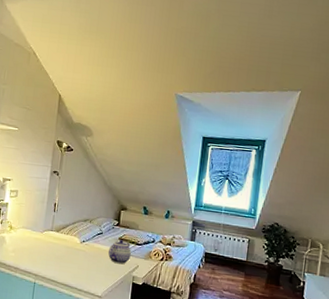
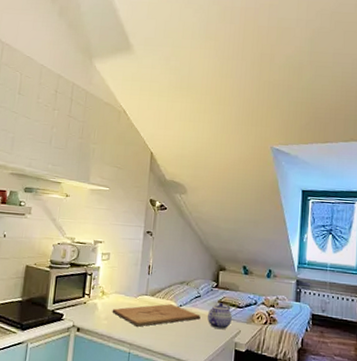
cutting board: none [19,239,102,260] -> present [112,304,201,327]

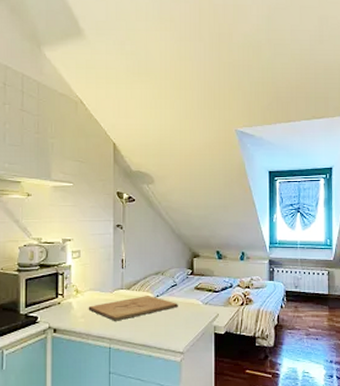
teapot: present [208,303,232,330] -> none [186,289,209,315]

